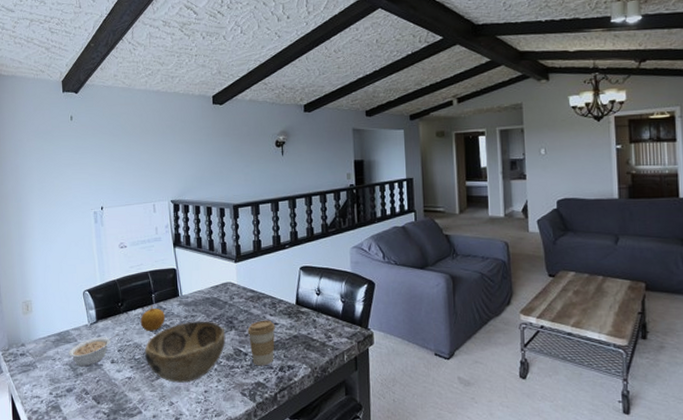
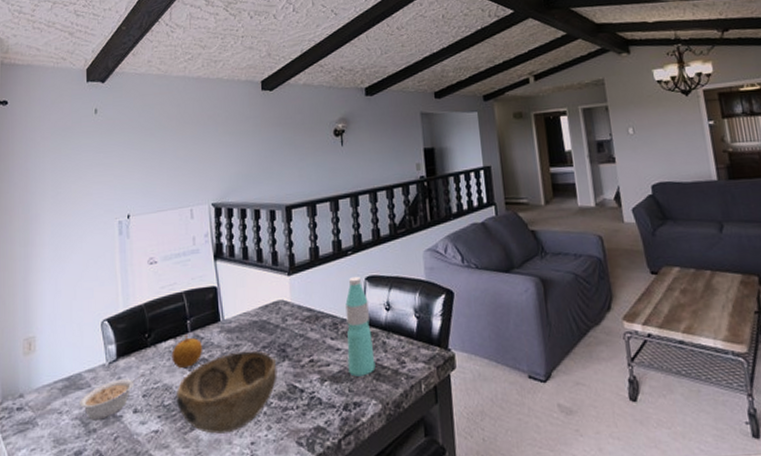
coffee cup: present [247,320,275,366] -> none [303,345,338,405]
water bottle: none [283,266,307,346] -> present [345,276,376,377]

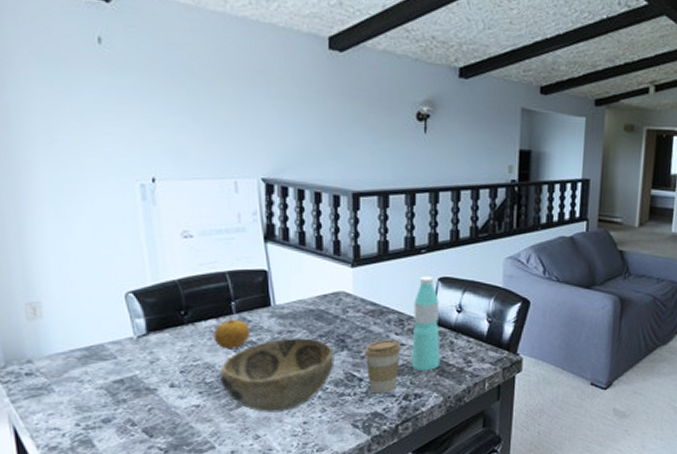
legume: present [80,373,144,421] -> none [104,350,181,391]
coffee cup: none [303,345,338,405] -> present [364,339,401,394]

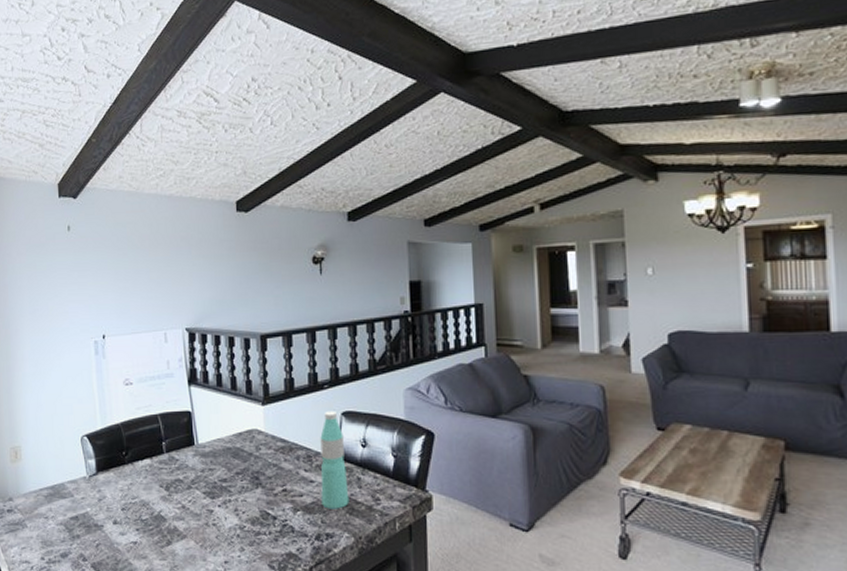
fruit: present [213,316,251,348] -> none [148,455,178,486]
decorative bowl: present [219,338,335,412] -> none [152,475,251,551]
coffee cup: present [364,339,401,394] -> none [277,476,311,533]

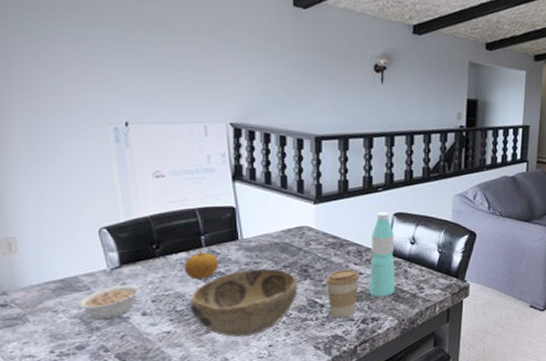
legume: none [64,488,123,527] -> present [78,281,153,320]
fruit: none [148,455,178,486] -> present [184,249,220,279]
decorative bowl: none [152,475,251,551] -> present [189,268,298,337]
coffee cup: none [277,476,311,533] -> present [326,269,360,318]

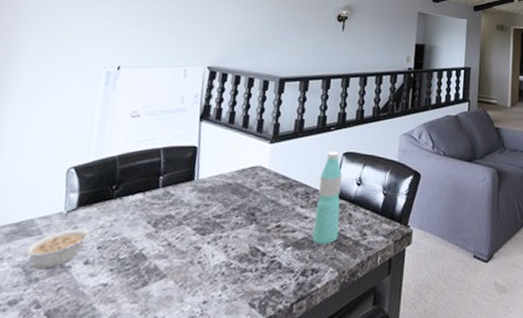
fruit: present [184,249,220,279] -> none [136,190,172,222]
decorative bowl: present [189,268,298,337] -> none [132,211,244,291]
coffee cup: present [326,269,360,318] -> none [270,212,305,269]

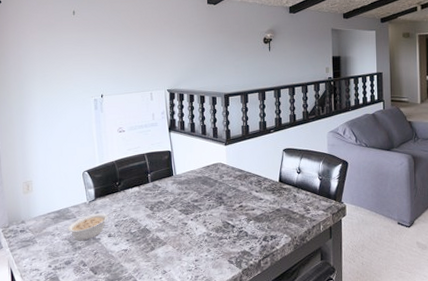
water bottle: present [312,151,342,245] -> none [267,148,288,218]

